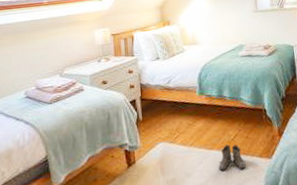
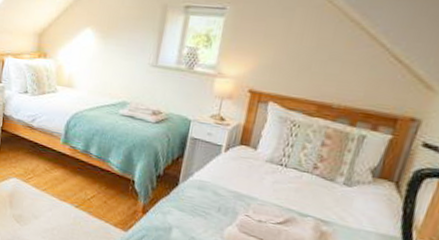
boots: present [218,144,246,172] -> none [67,201,98,232]

